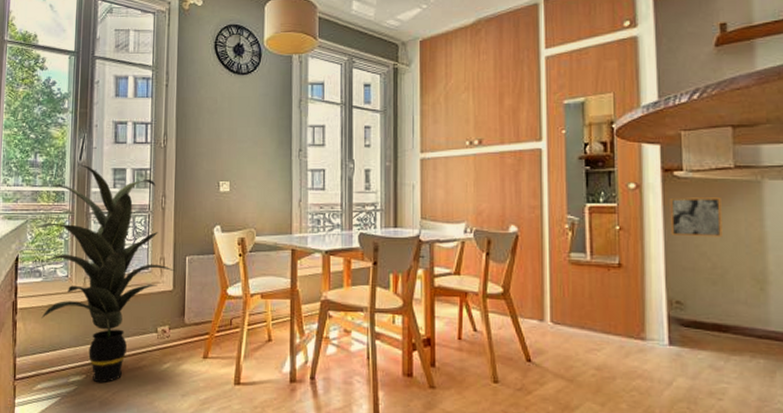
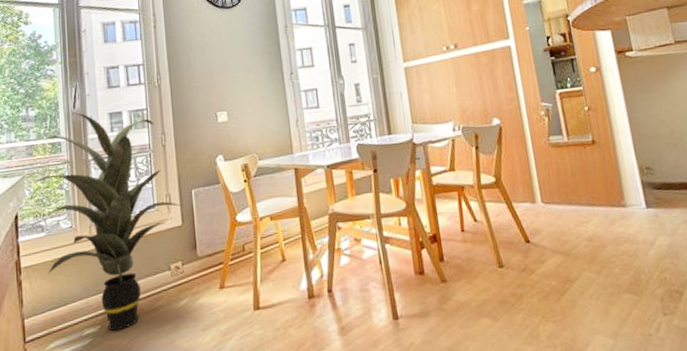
wall art: present [669,197,723,237] -> none [626,70,675,109]

